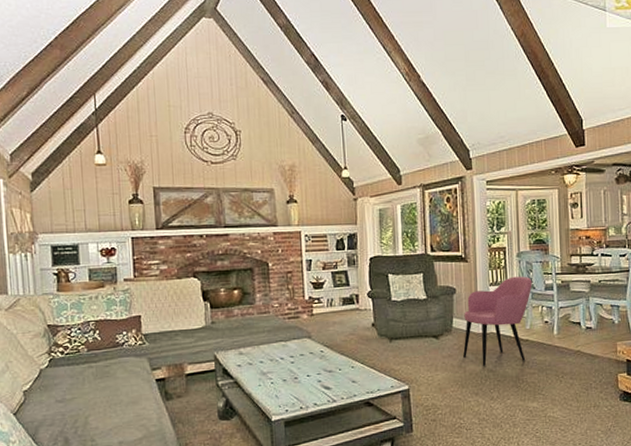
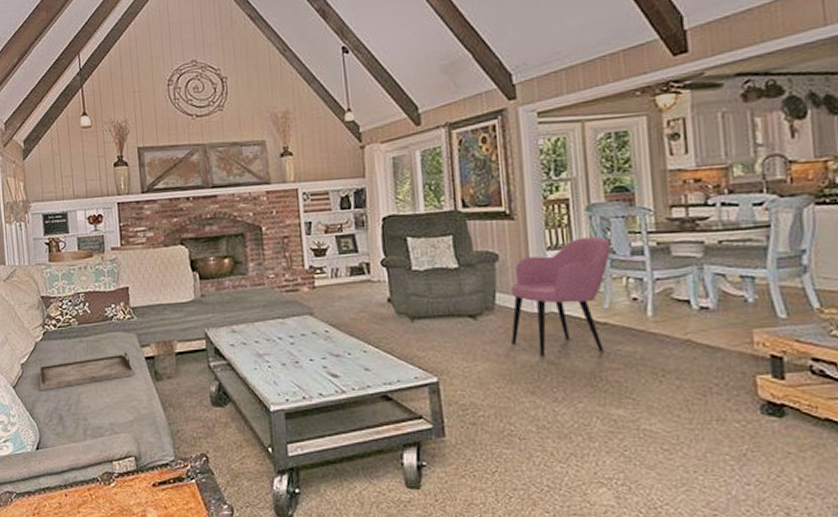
serving tray: none [44,374,145,416] -> present [39,350,134,391]

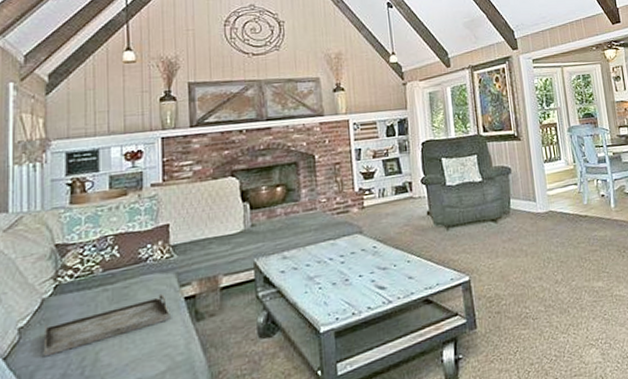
armchair: present [511,236,611,357] -> none [521,150,587,248]

